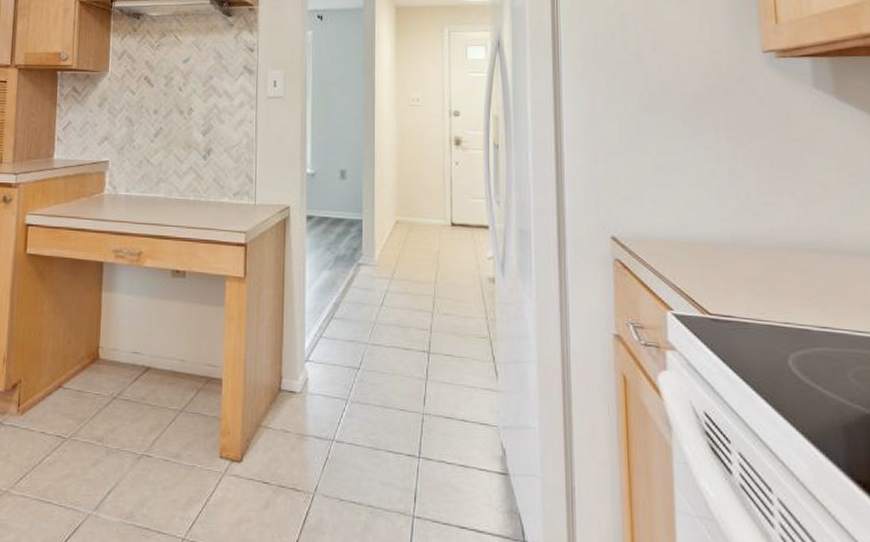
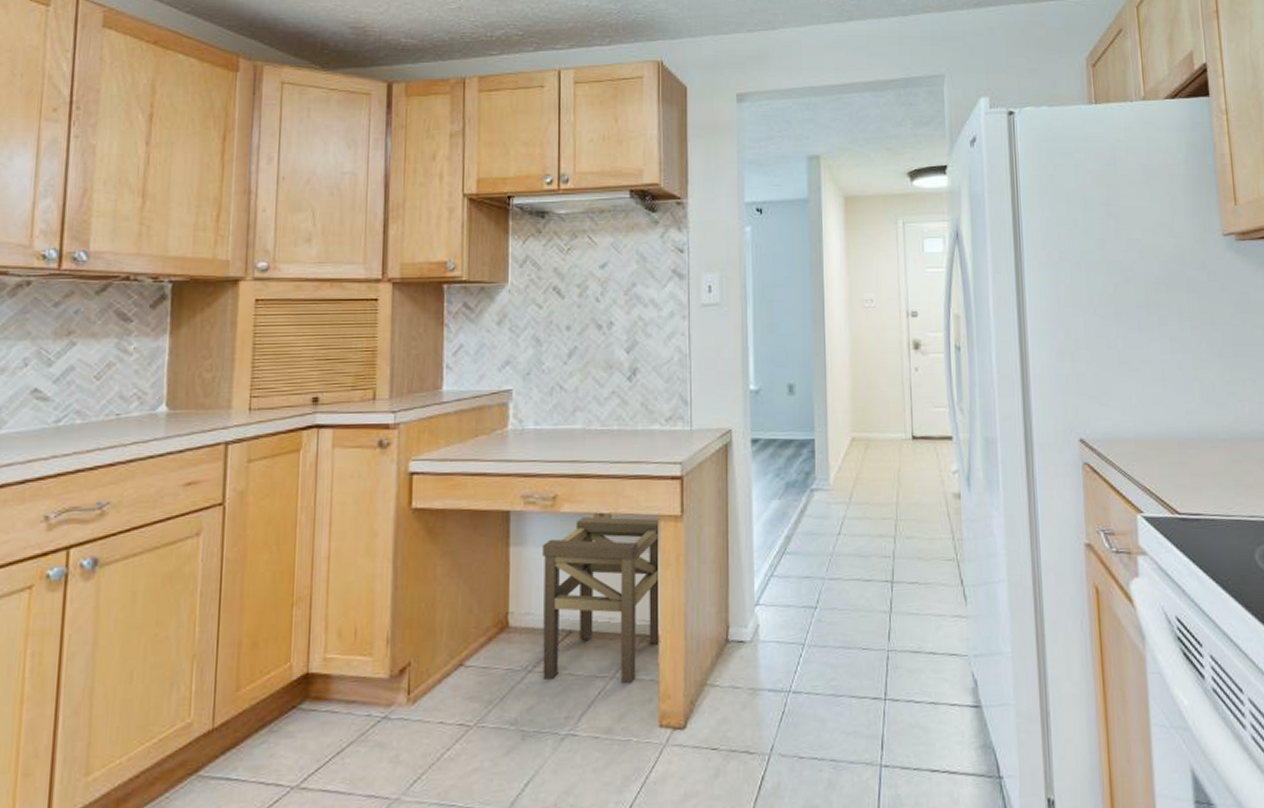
stool: none [125,272,227,418] -> present [543,516,661,684]

